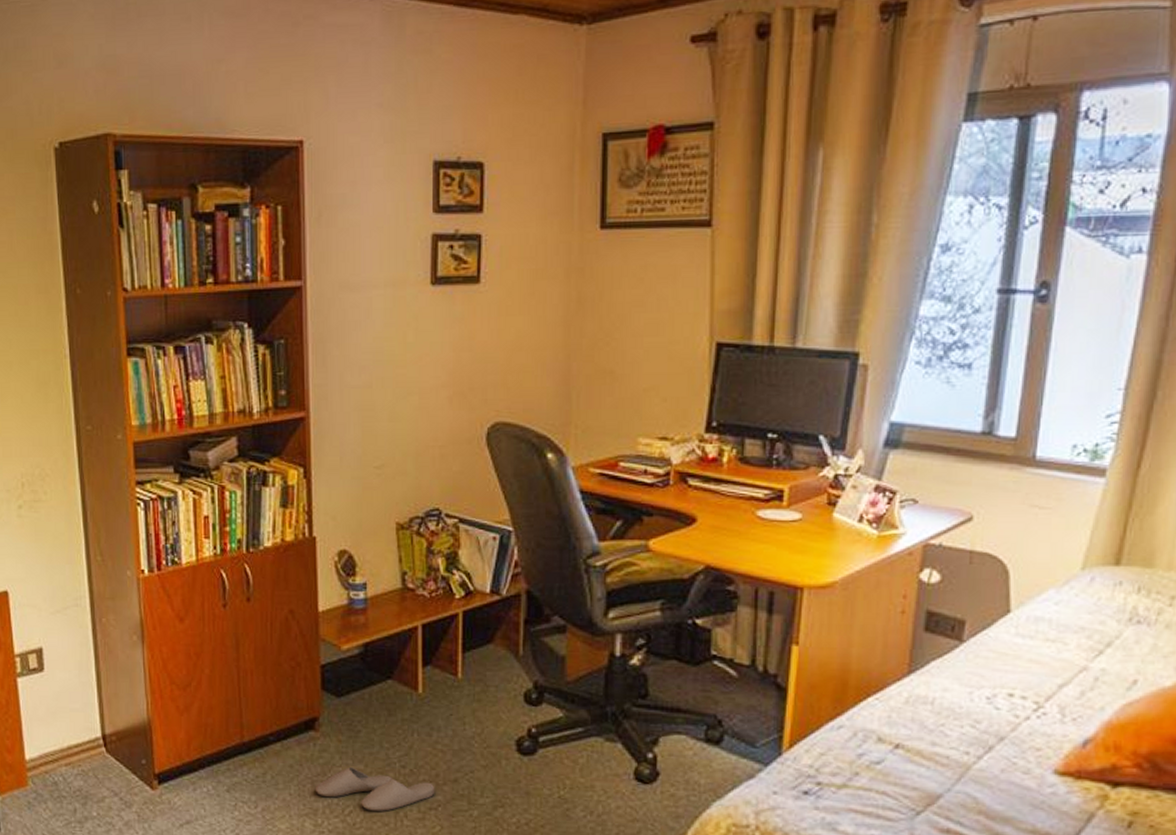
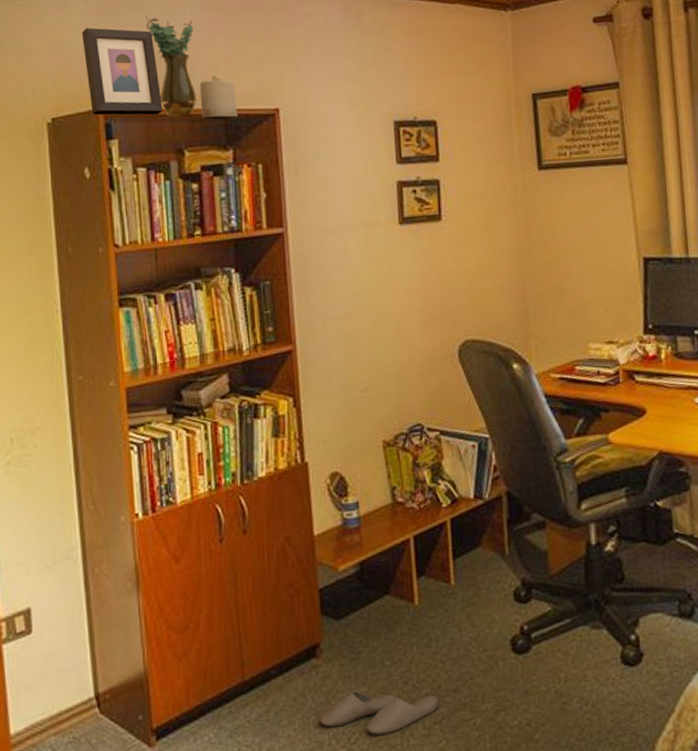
picture frame: none [89,36,176,143] -> present [81,27,163,116]
vase: none [159,23,212,148] -> present [145,16,196,118]
candle: none [216,97,258,151] -> present [199,75,238,120]

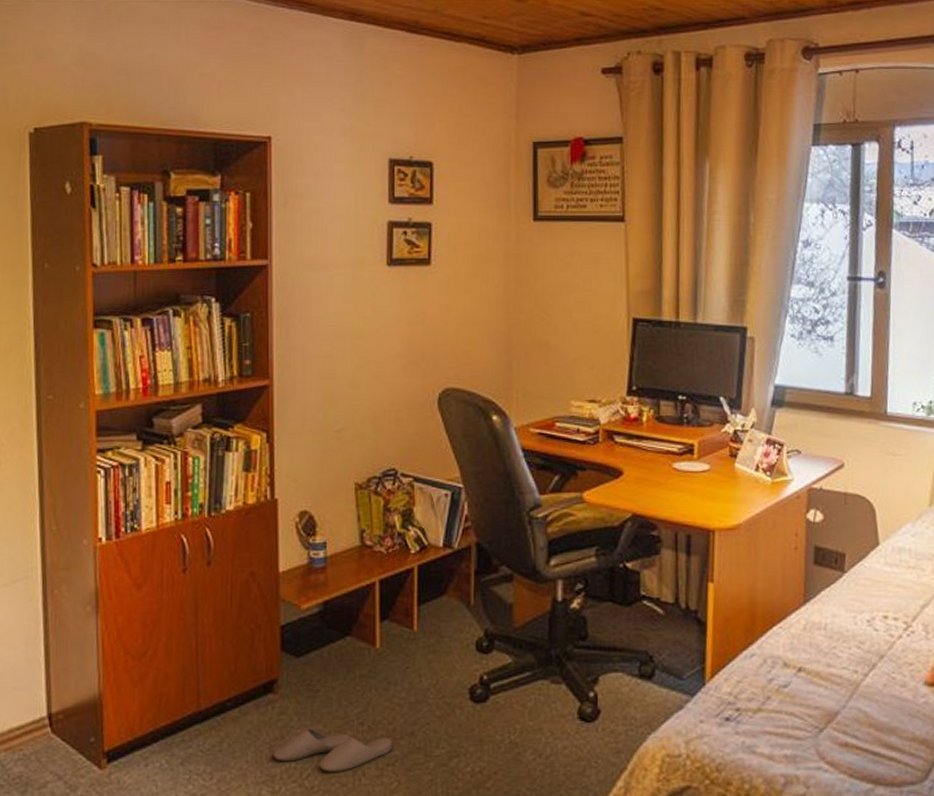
picture frame: present [81,27,163,116] -> none [70,37,151,133]
vase: present [145,16,196,118] -> none [138,29,187,138]
candle: present [199,75,238,120] -> none [190,97,229,143]

